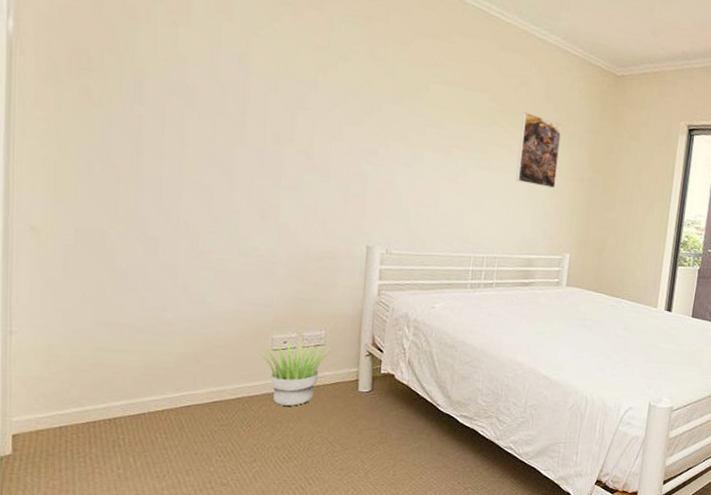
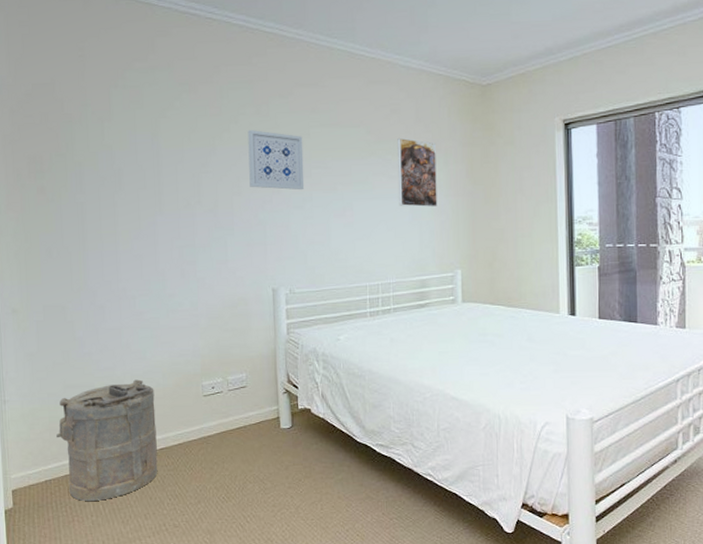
laundry hamper: none [80,324,213,453] -> present [56,379,158,501]
potted plant: present [259,341,332,406] -> none [192,384,253,448]
wall art: none [354,71,421,148] -> present [248,130,305,190]

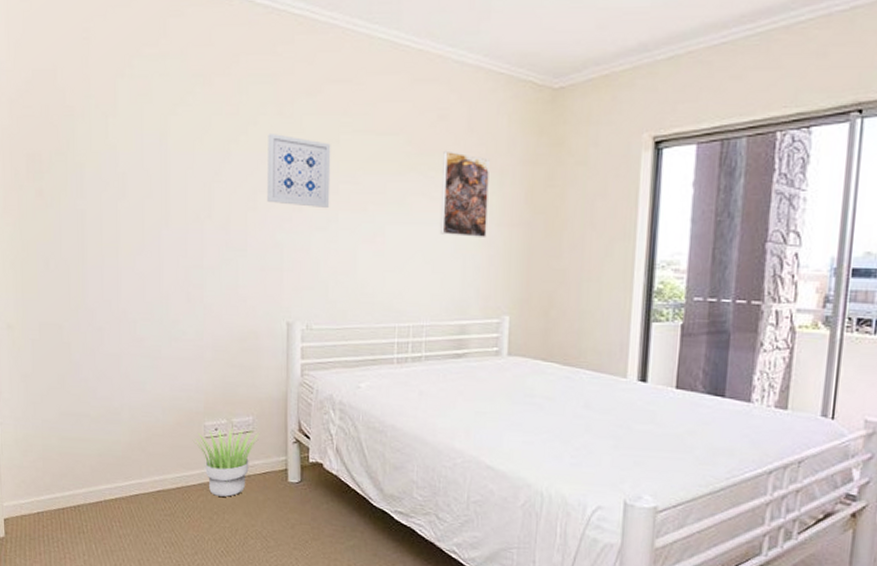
laundry hamper: present [56,379,158,501] -> none [50,412,154,540]
potted plant: none [192,384,253,448] -> present [193,427,260,497]

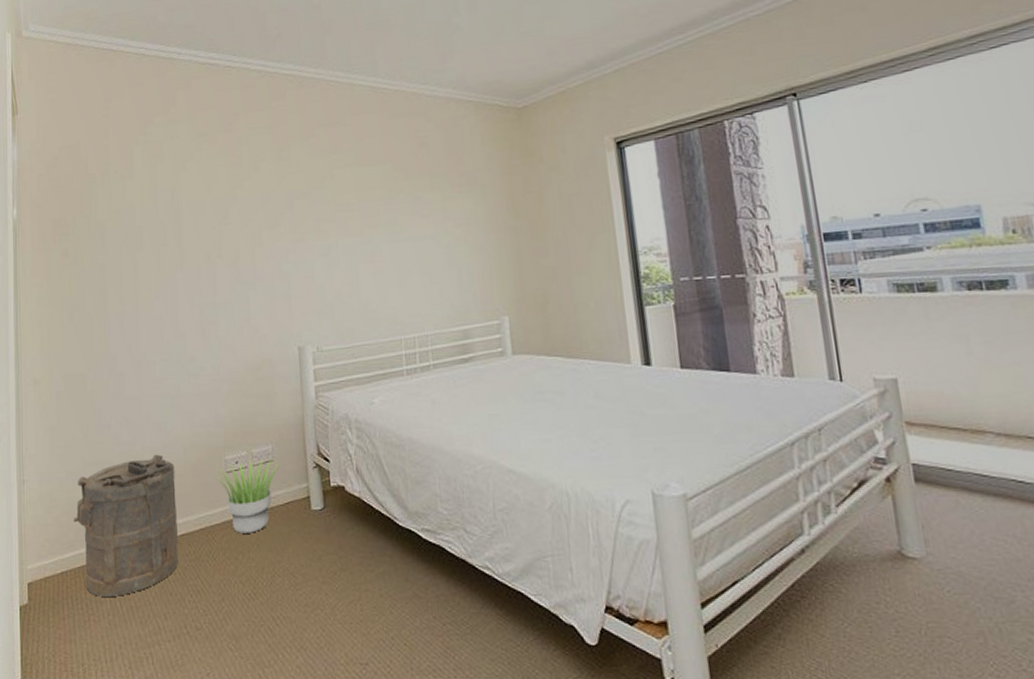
laundry hamper: none [50,412,154,540] -> present [74,454,179,596]
wall art: present [267,134,331,209] -> none [268,175,330,237]
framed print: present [439,150,490,239] -> none [427,172,476,247]

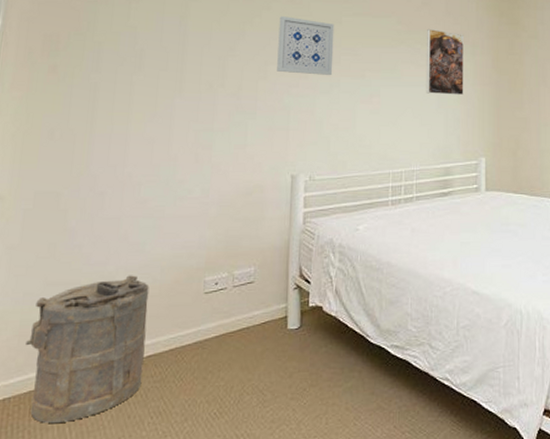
potted plant: present [215,458,280,533] -> none [191,280,261,353]
wall art: none [268,175,330,237] -> present [277,16,334,76]
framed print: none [427,172,476,247] -> present [425,28,464,96]

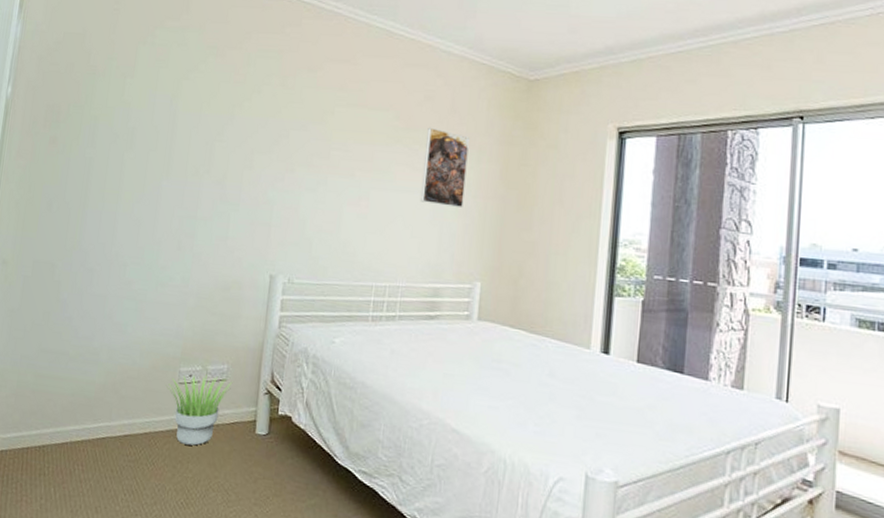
laundry hamper: present [26,275,149,423] -> none [21,354,129,483]
potted plant: none [191,280,261,353] -> present [167,375,233,446]
wall art: present [277,16,334,76] -> none [263,102,326,172]

